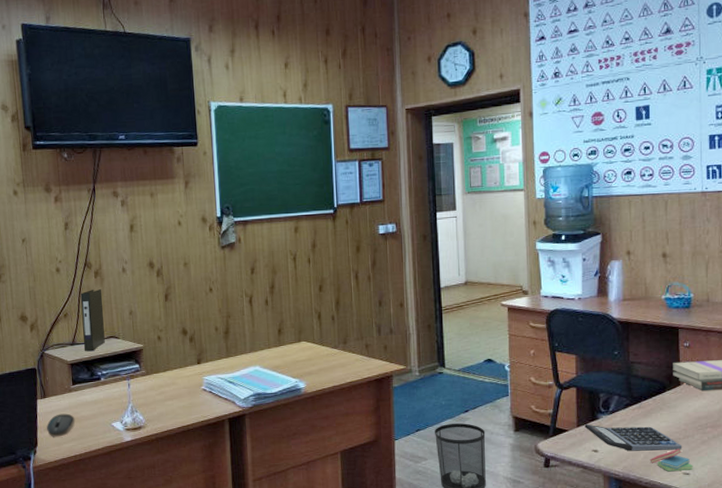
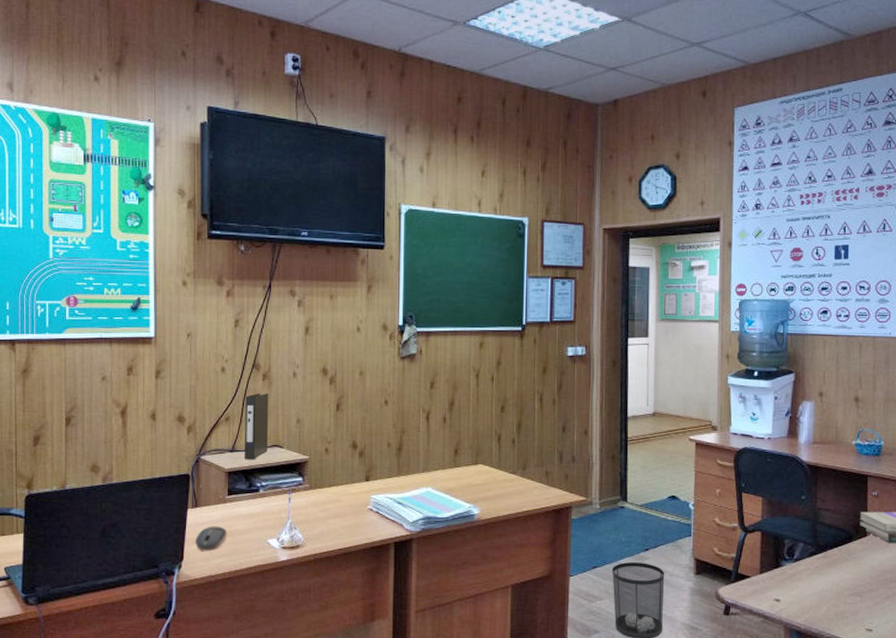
calculator: present [584,424,683,451] -> none [767,571,866,604]
sticky notes: present [649,448,693,472] -> none [832,603,876,627]

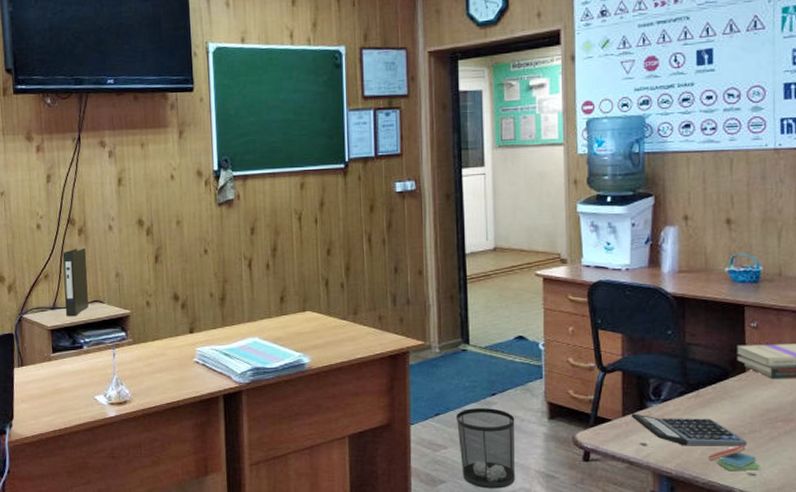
computer mouse: present [195,526,228,552] -> none [24,384,55,410]
calculator: none [767,571,866,604] -> present [631,413,748,446]
sticky notes: none [832,603,876,627] -> present [708,445,760,472]

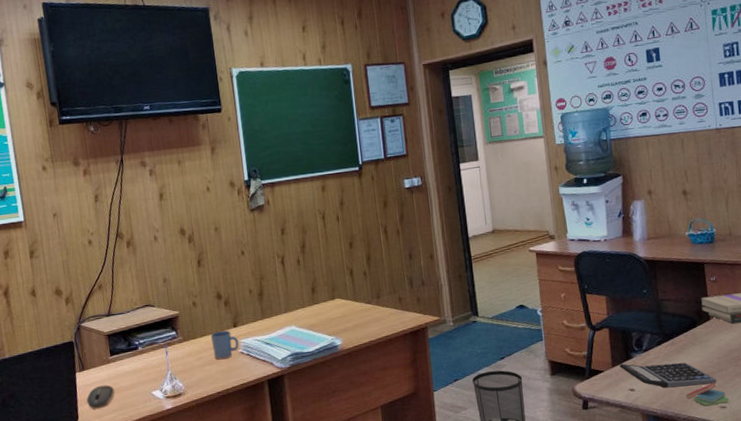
computer mouse: none [24,384,55,410] -> present [87,385,115,410]
binder: present [62,247,89,316] -> none [113,258,141,321]
mug: none [163,335,195,368] -> present [210,330,239,360]

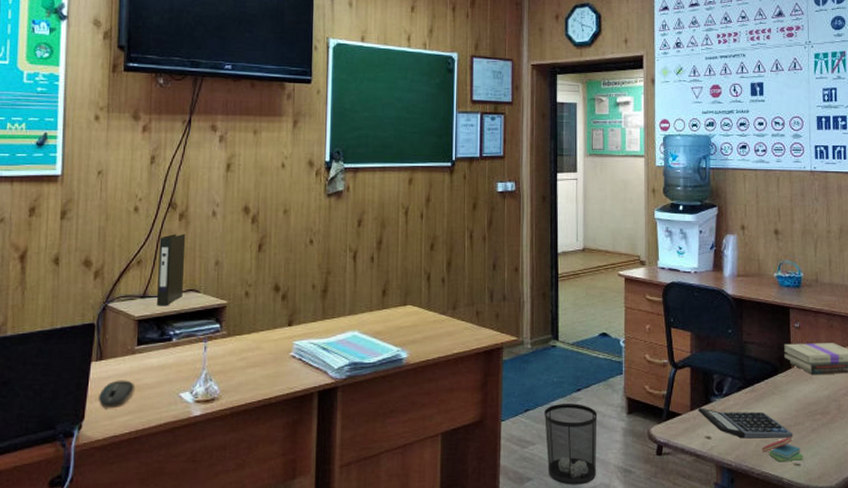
binder: none [113,258,141,321] -> present [156,233,186,305]
mug: present [210,330,239,360] -> none [260,328,292,362]

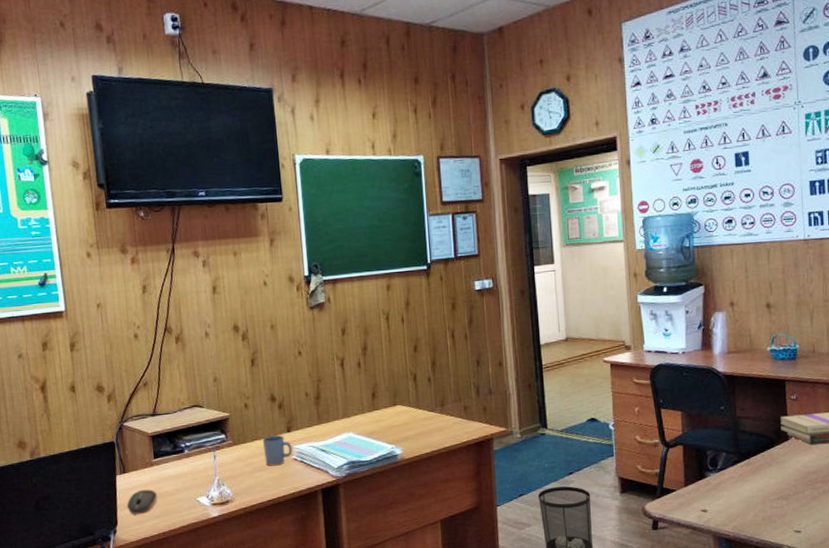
binder: present [156,233,186,305] -> none [160,354,188,422]
mug: none [260,328,292,362] -> present [262,434,293,466]
calculator: present [698,408,793,439] -> none [692,483,793,510]
sticky notes: present [761,436,804,462] -> none [760,505,804,530]

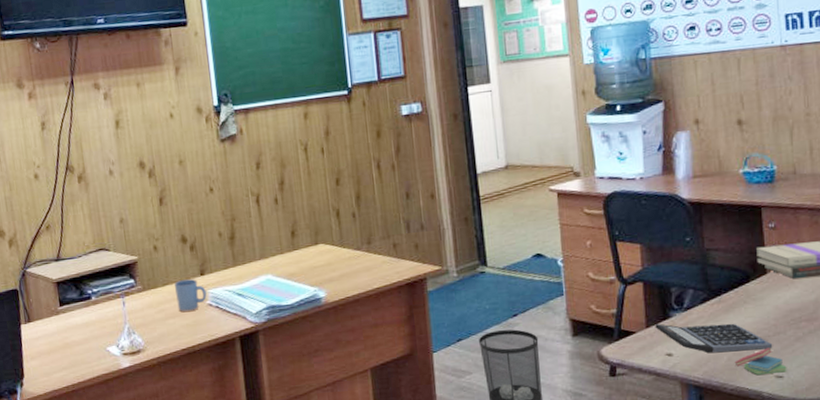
computer mouse: present [127,489,158,515] -> none [33,339,66,367]
calculator: none [692,483,793,510] -> present [655,323,773,353]
sticky notes: none [760,505,804,530] -> present [734,347,787,376]

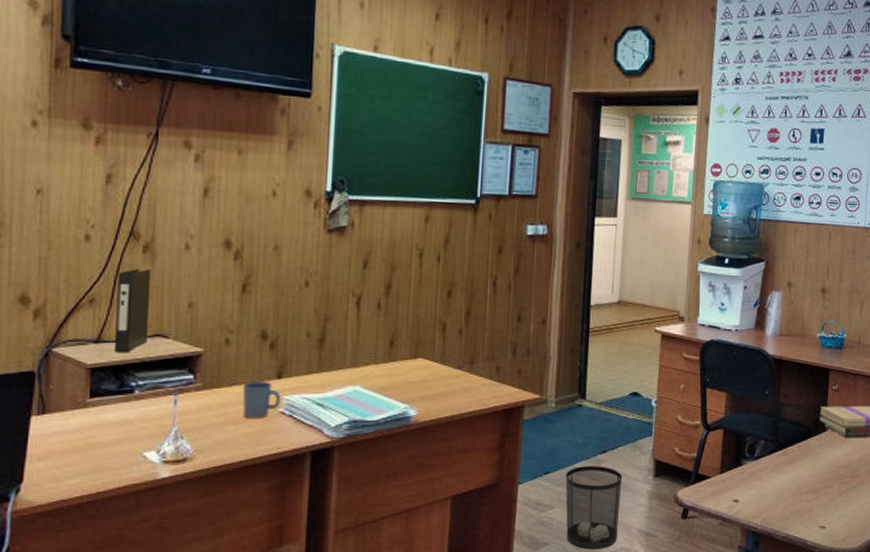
binder: none [63,195,94,267] -> present [113,268,152,352]
calculator: present [655,323,773,353] -> none [727,471,822,502]
sticky notes: present [734,347,787,376] -> none [788,499,830,525]

